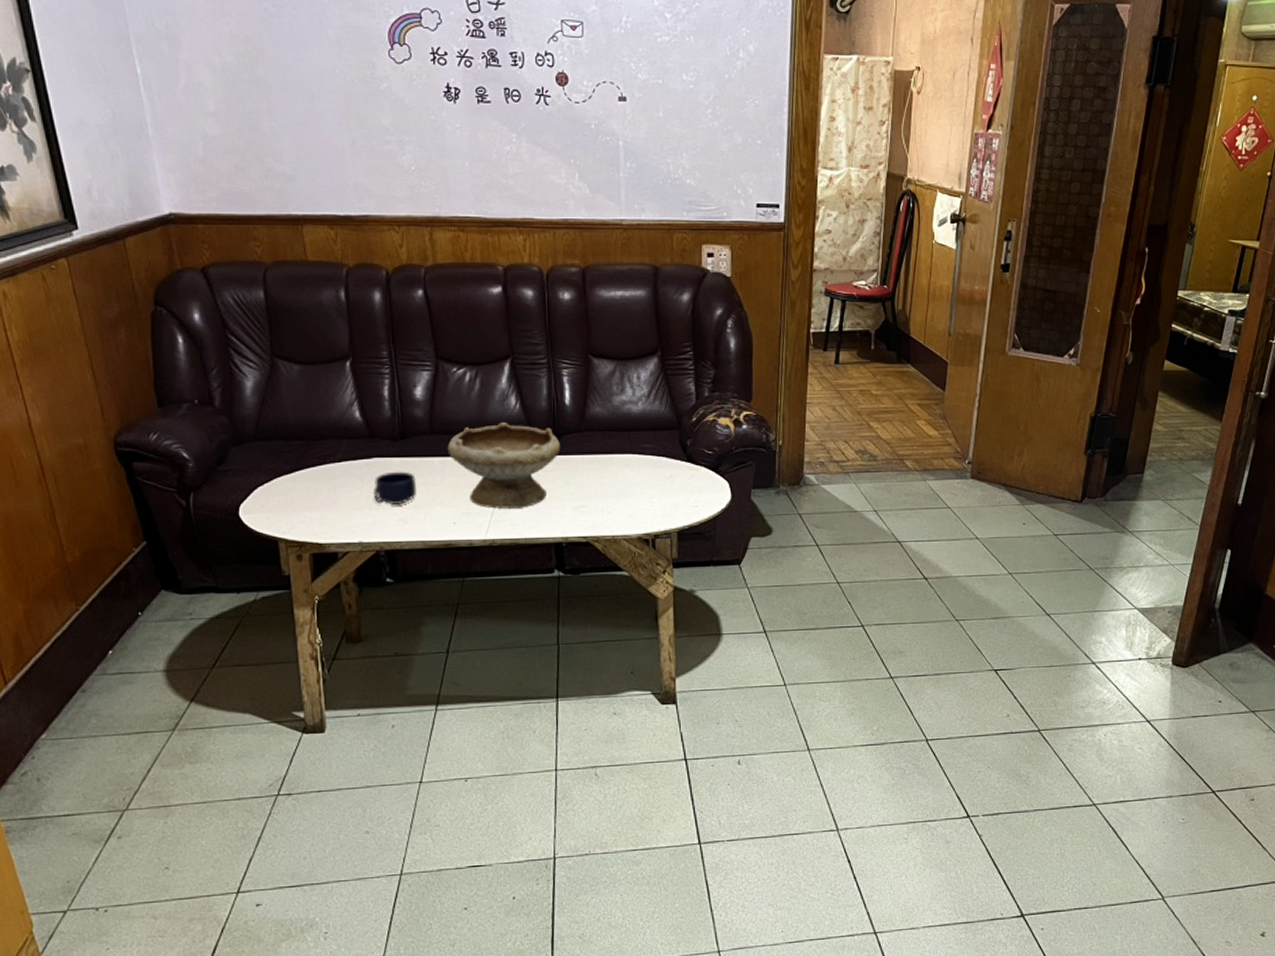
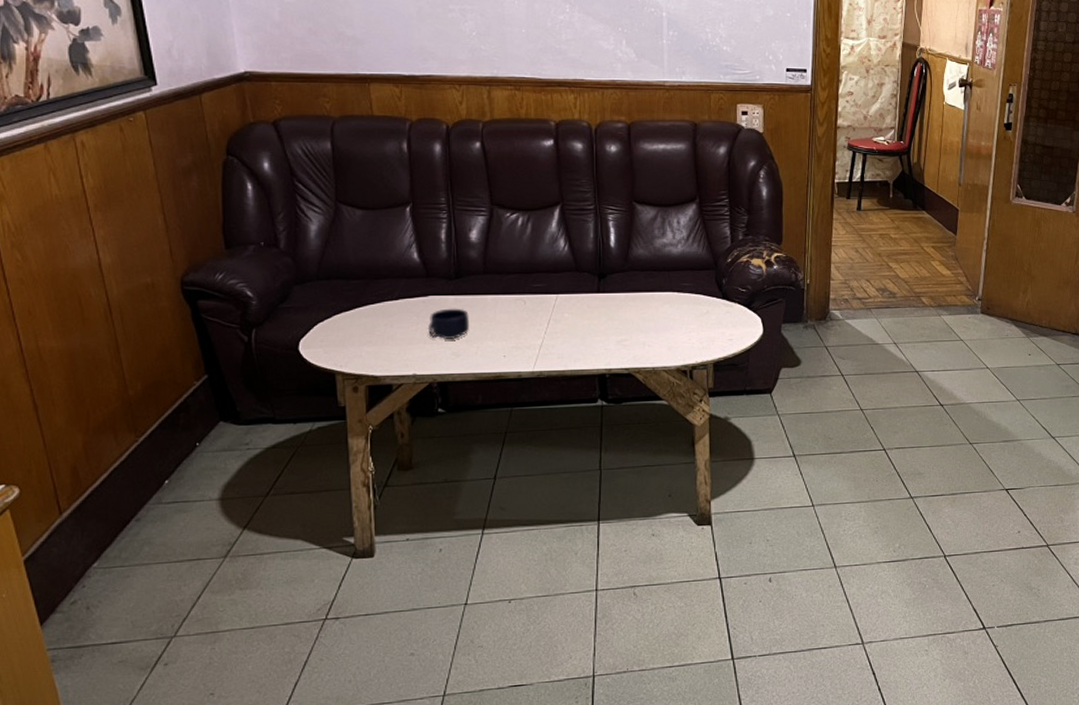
bowl: present [447,422,560,510] -> none [499,263,605,344]

